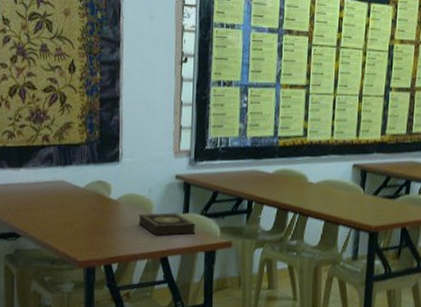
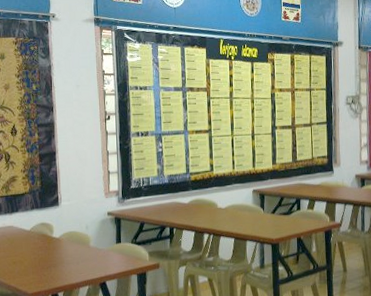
book: present [138,213,196,236] -> none [78,244,128,265]

